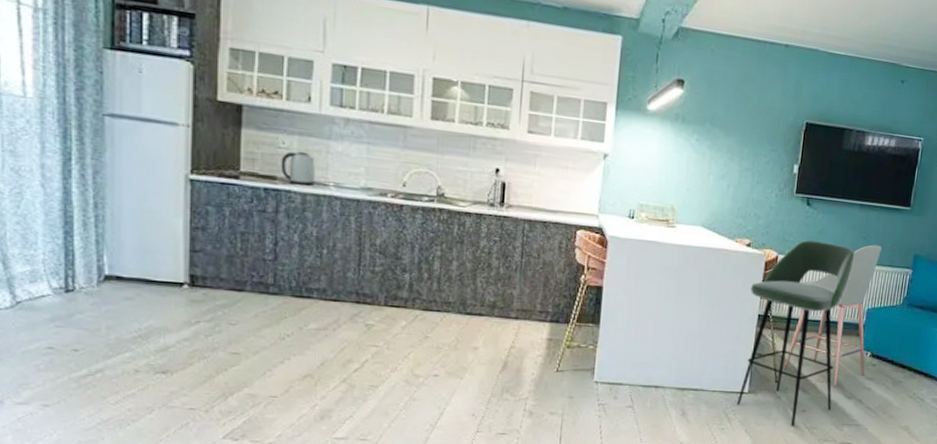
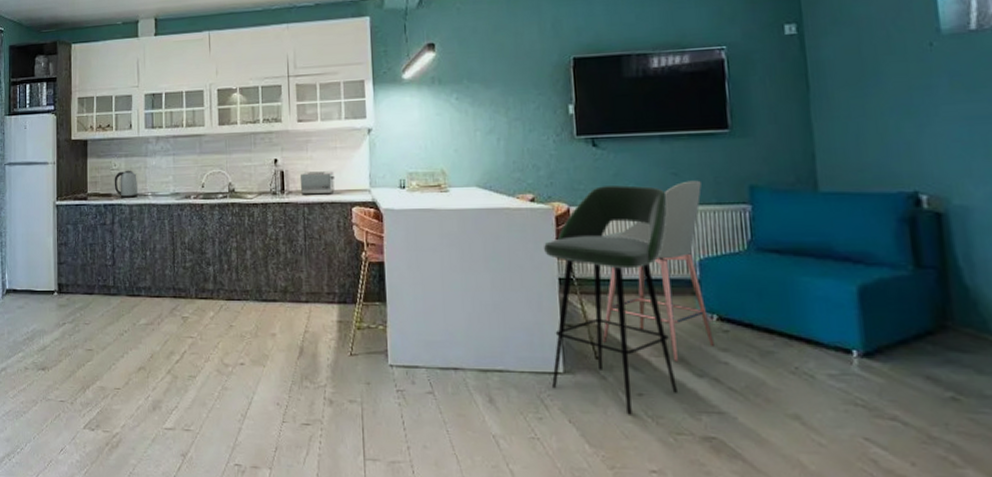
toaster: none [522,187,563,216] -> present [299,171,335,196]

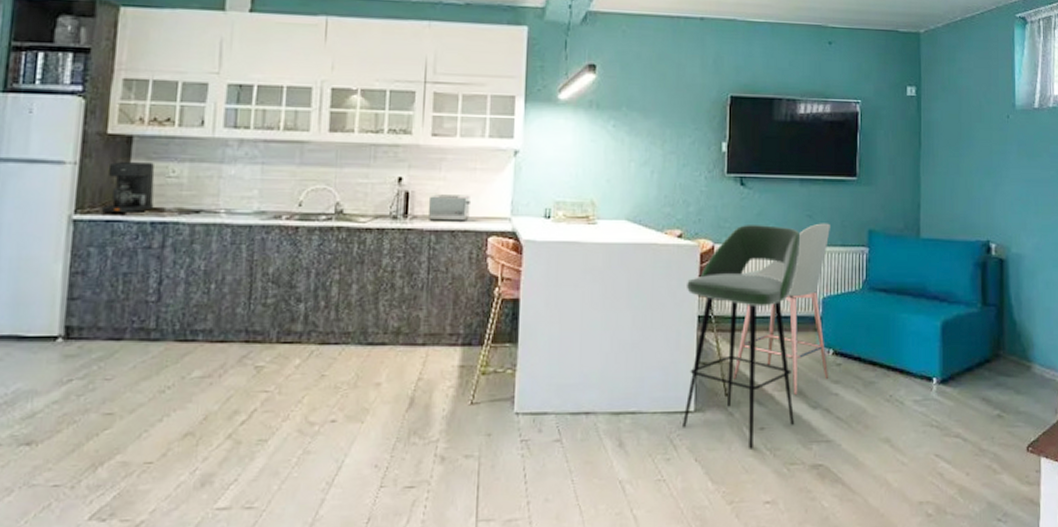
coffee maker: none [72,159,105,199] -> present [100,161,155,214]
kettle: present [114,170,139,198] -> none [169,179,207,215]

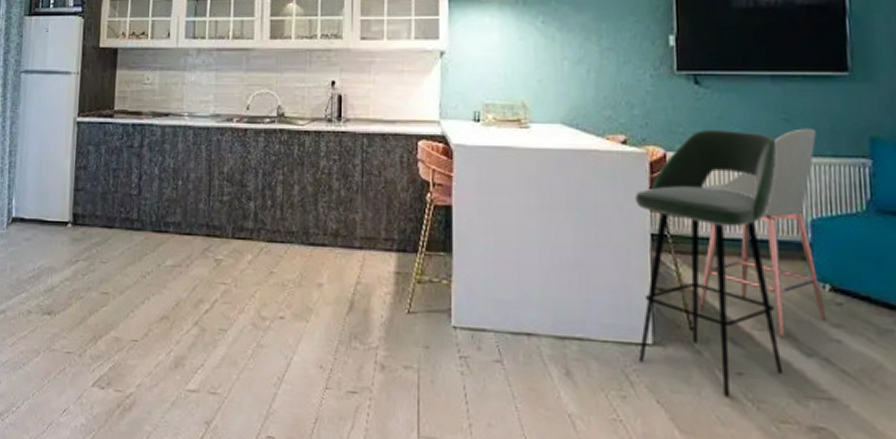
coffee maker: present [100,161,155,214] -> none [96,70,134,117]
toaster: present [427,194,472,223] -> none [359,97,401,126]

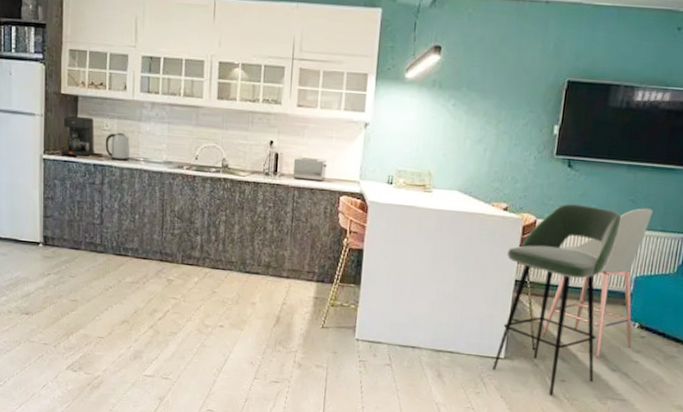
coffee maker: none [96,70,134,117] -> present [60,115,95,157]
kettle: none [145,85,174,118] -> present [105,132,131,161]
toaster: none [359,97,401,126] -> present [292,157,328,183]

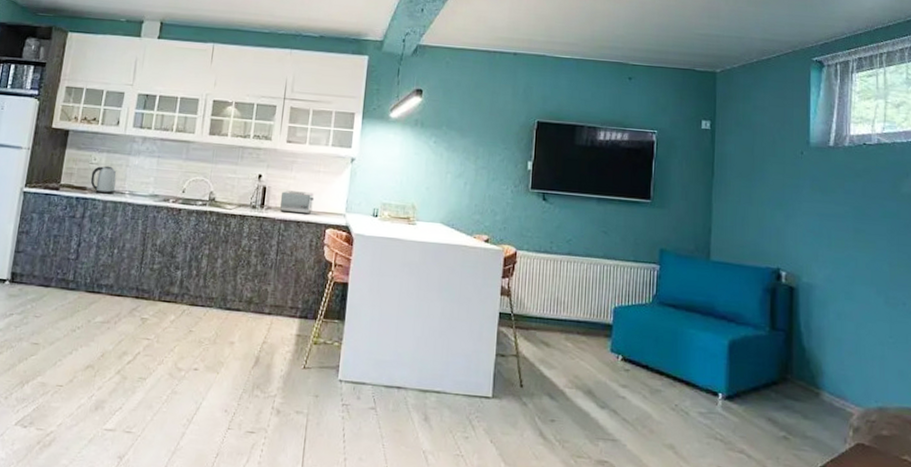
coffee maker: present [60,115,95,157] -> none [43,149,82,190]
bar stool: present [493,204,622,396] -> none [481,235,596,438]
bar stool: present [541,208,653,358] -> none [527,239,624,395]

